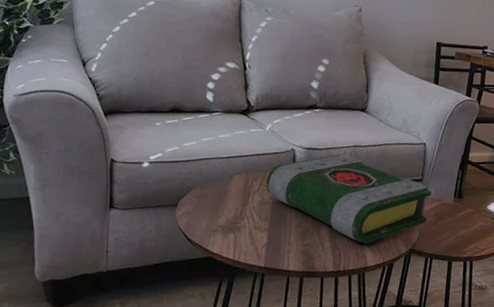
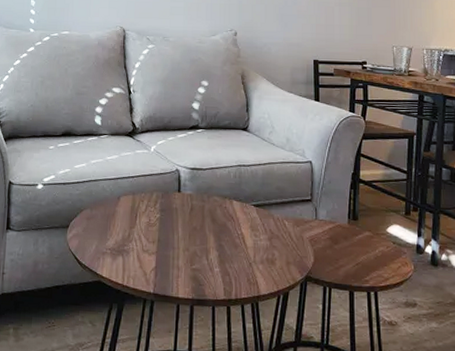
book: present [265,154,432,244] -> none [152,174,324,270]

